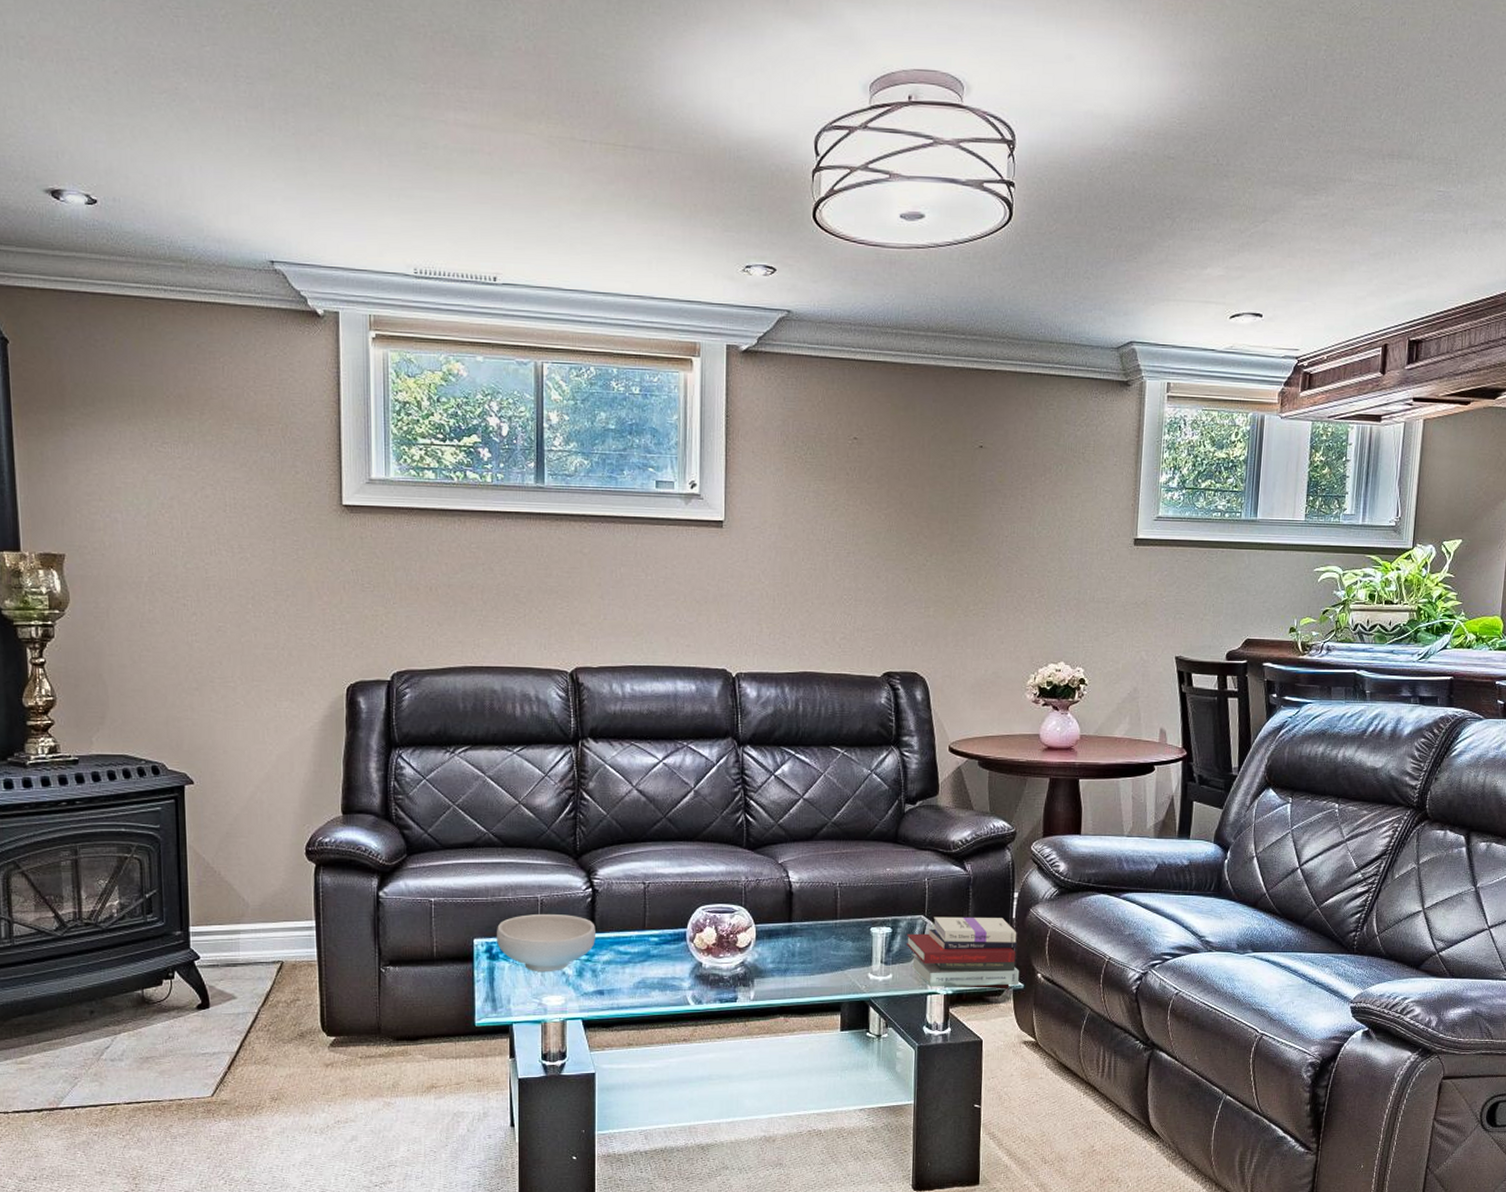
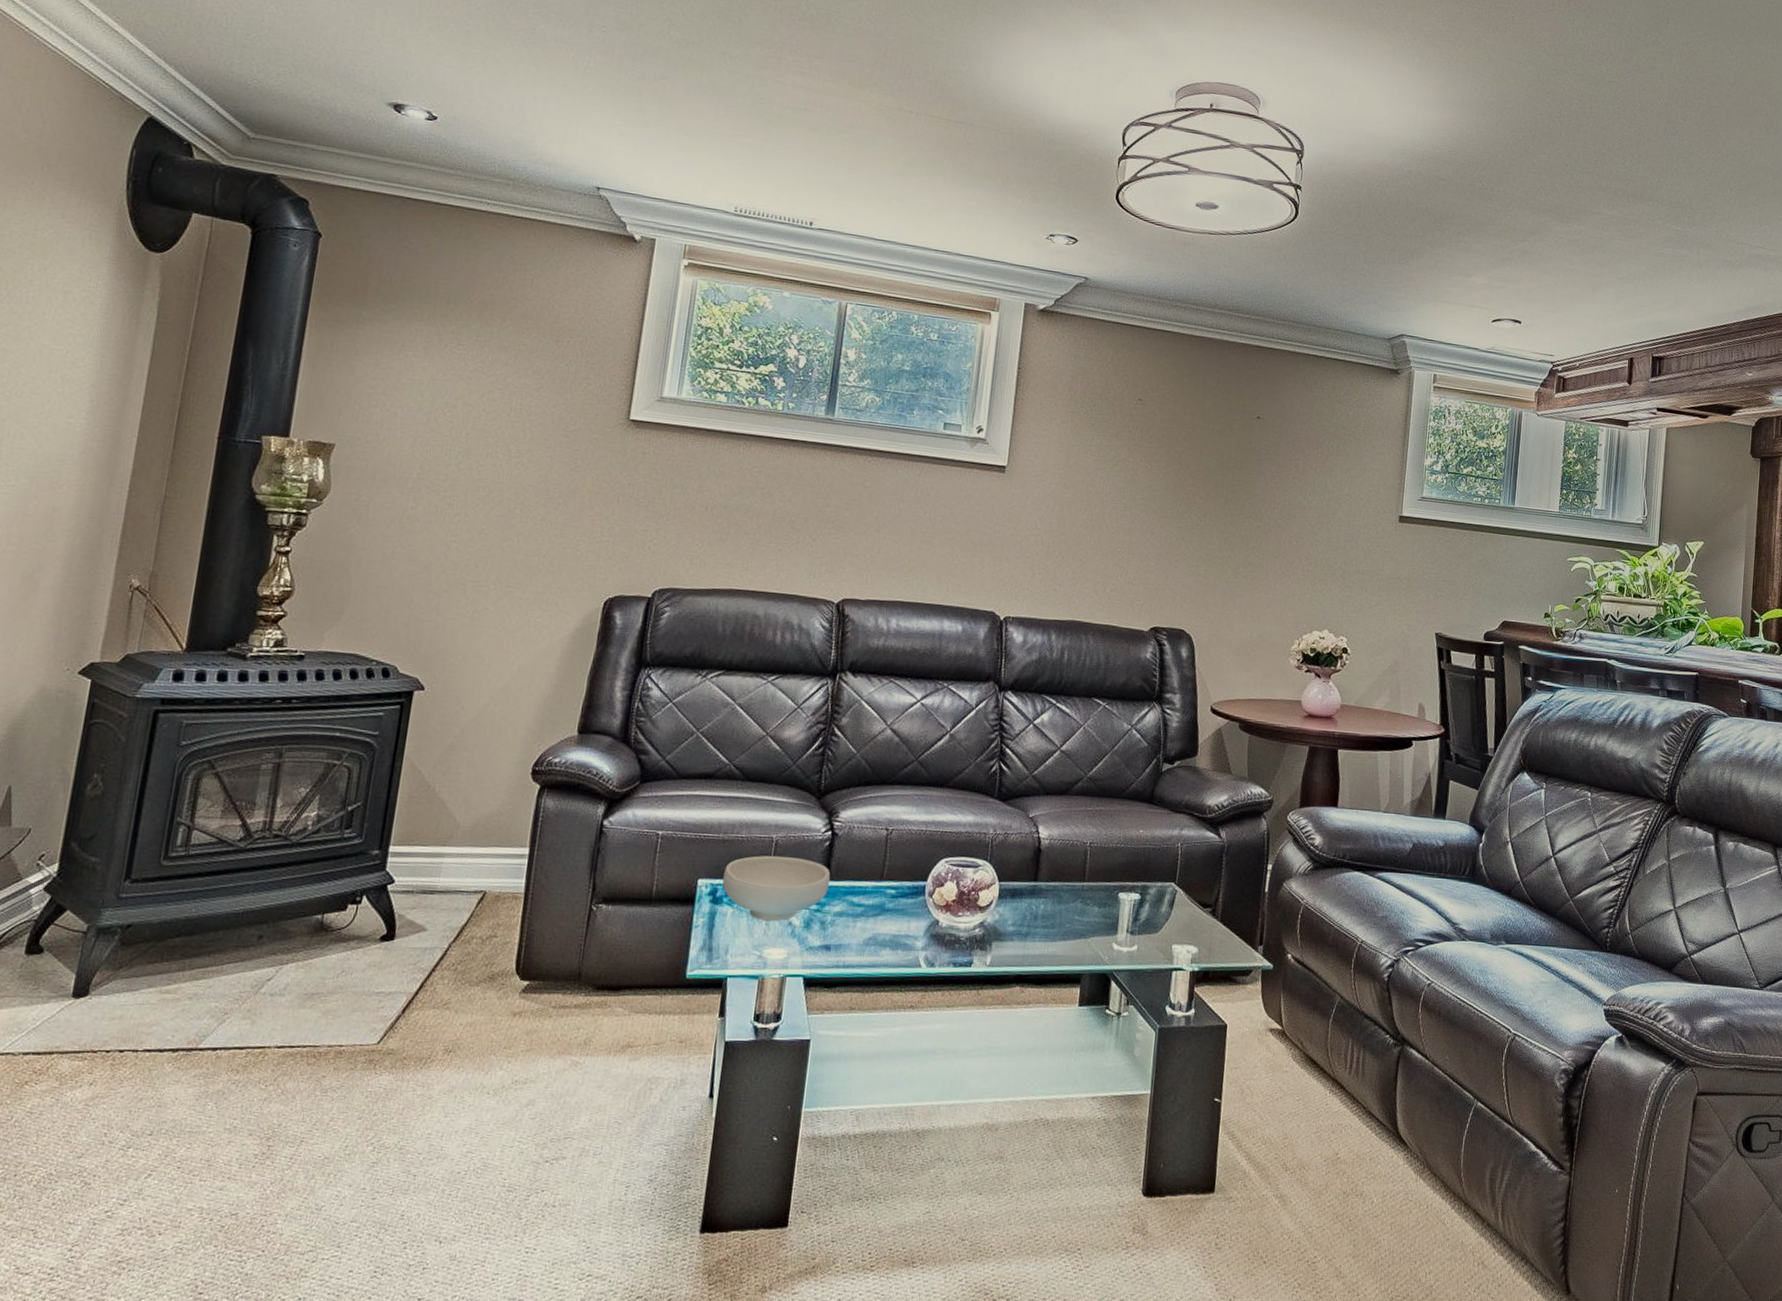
books: present [906,916,1020,989] -> none [1154,885,1270,970]

